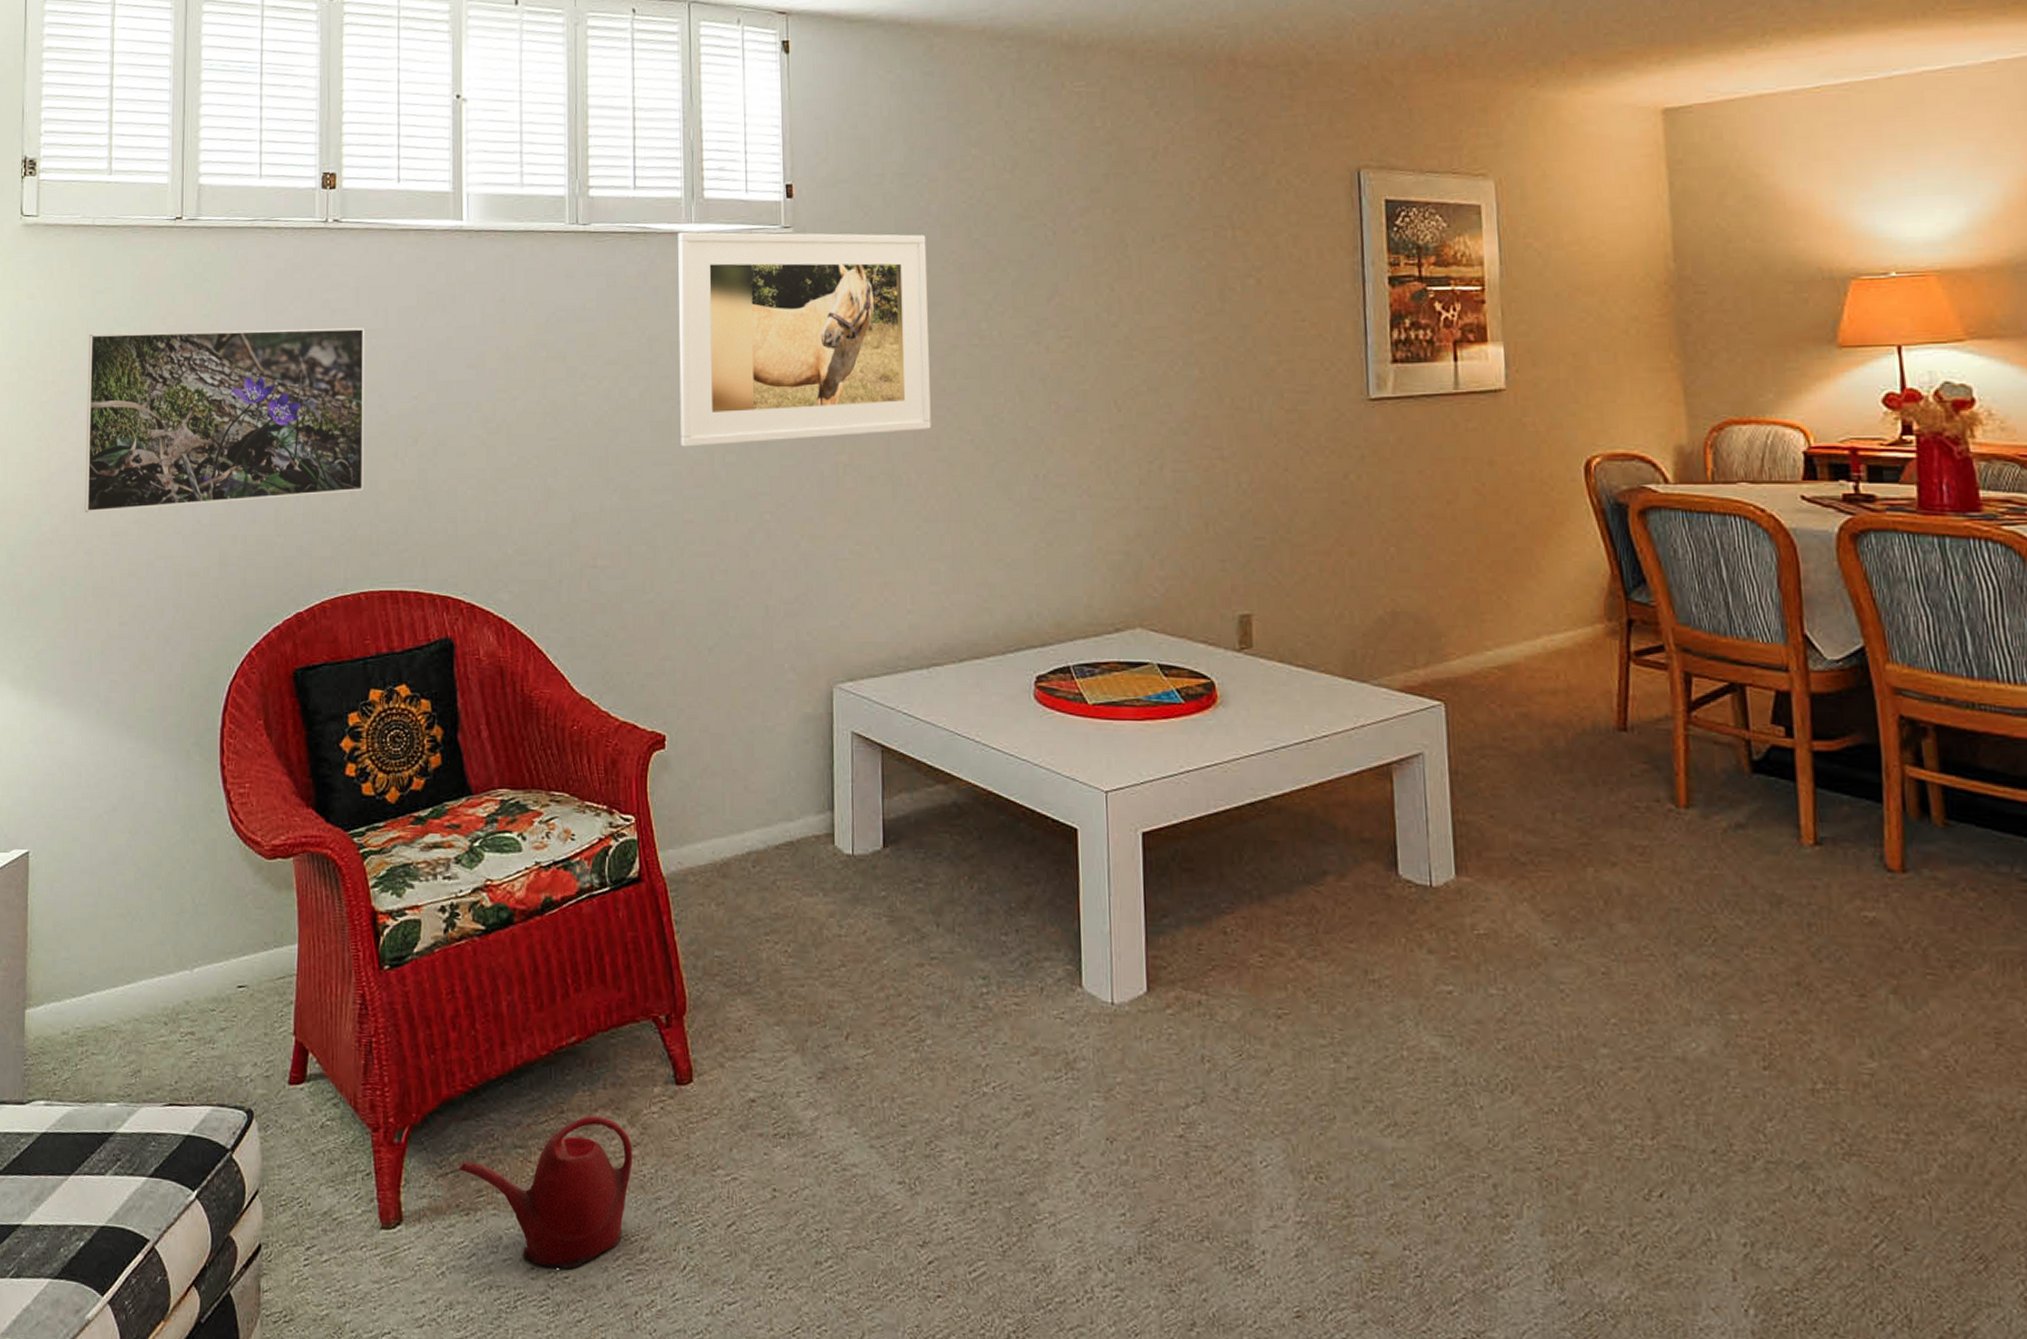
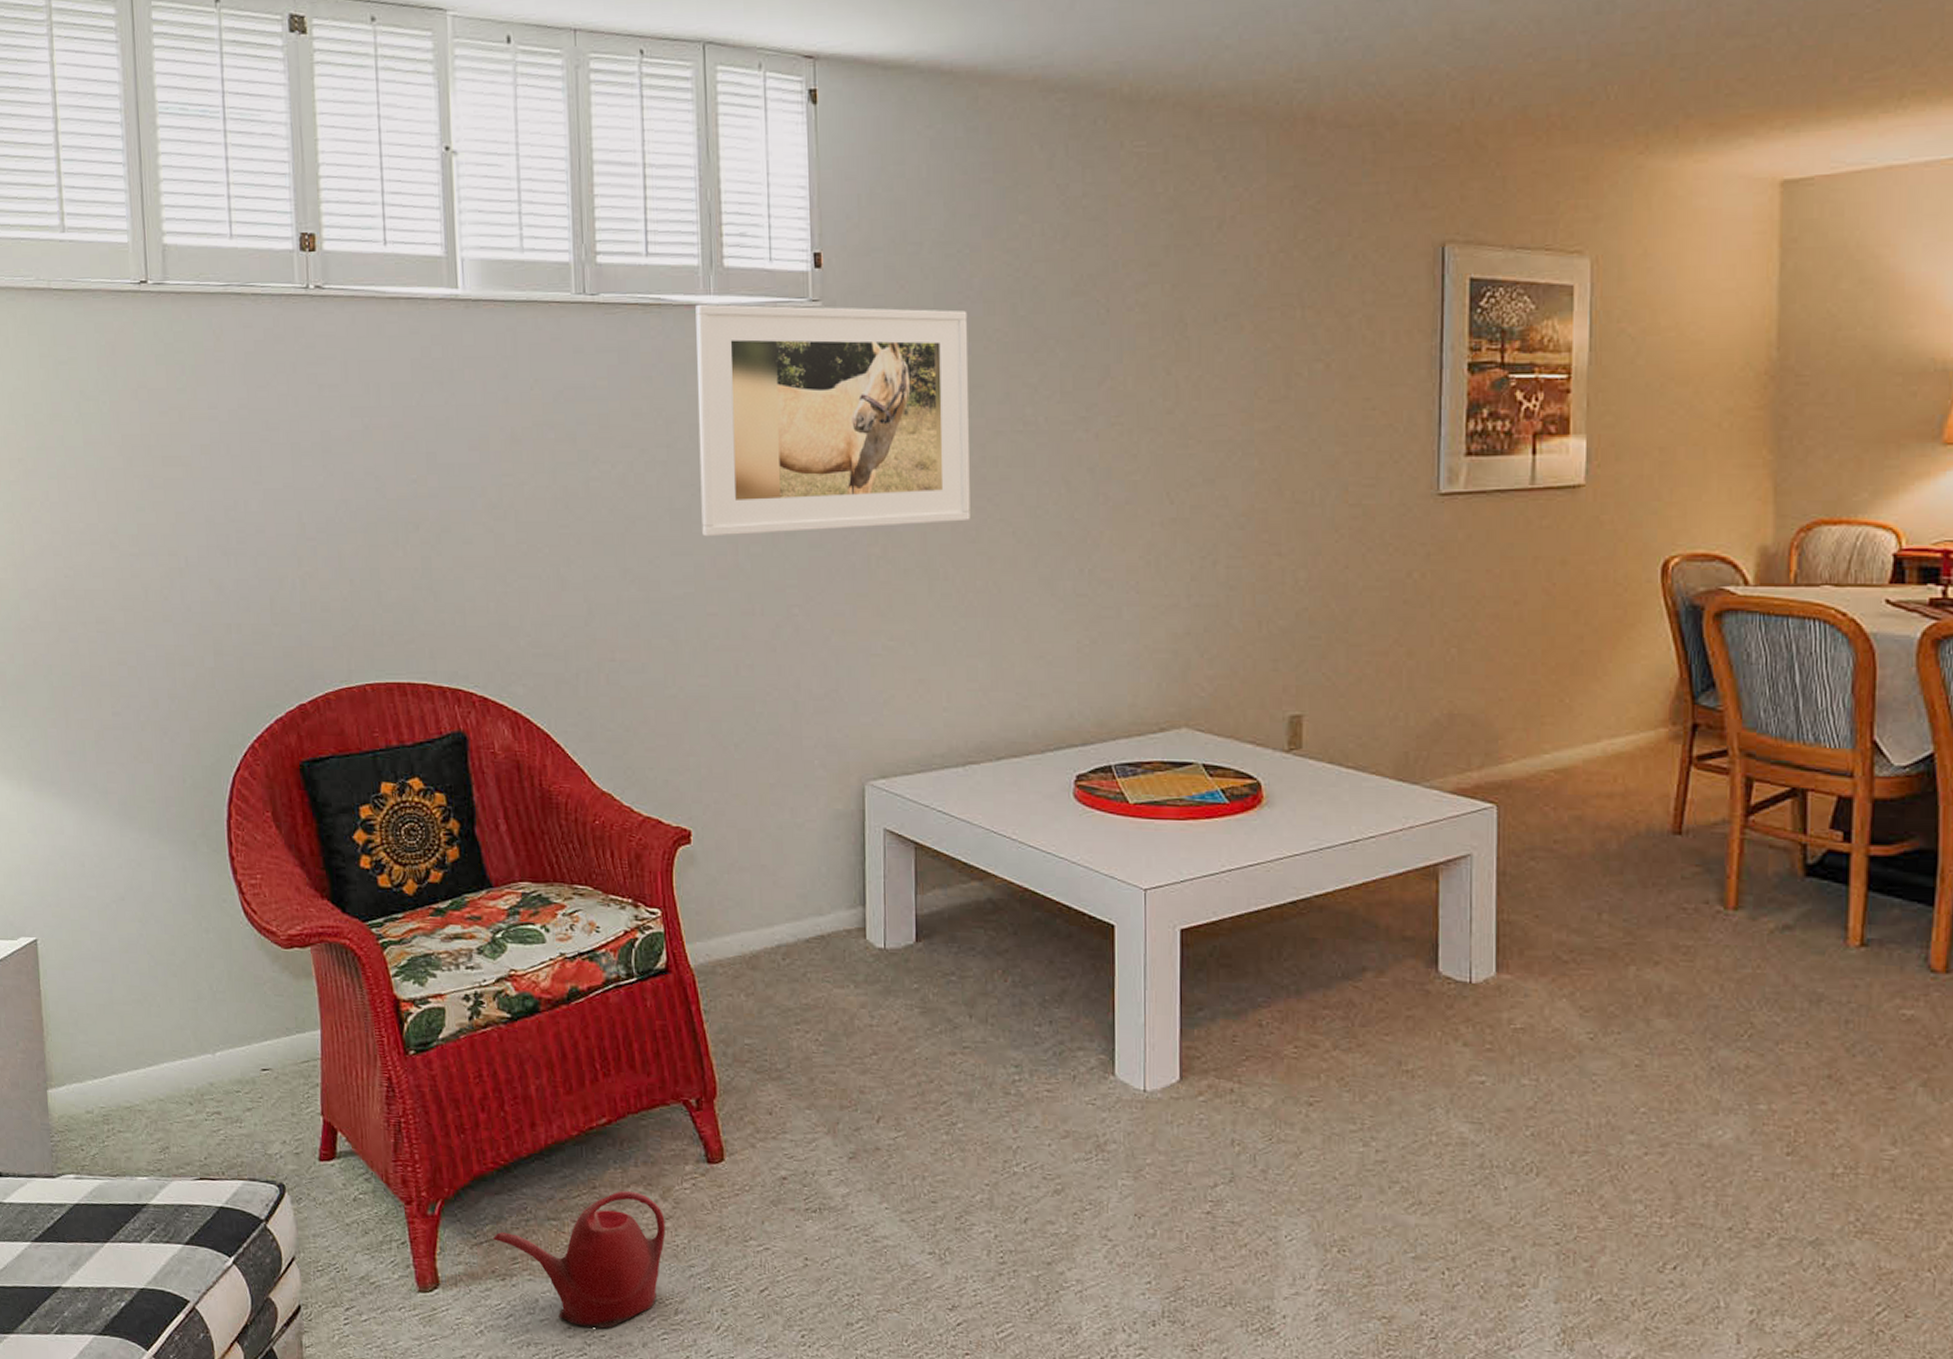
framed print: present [85,328,365,512] -> none [54,405,364,599]

